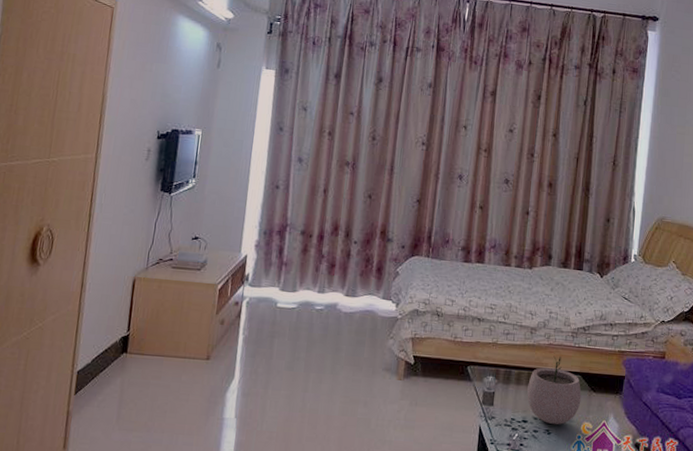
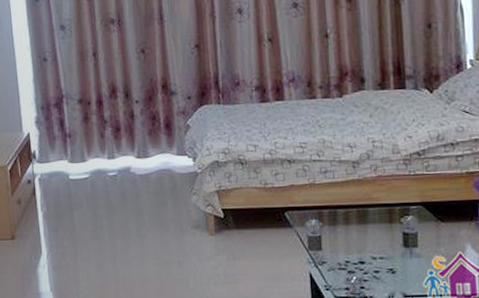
plant pot: present [527,355,582,425] -> none [359,187,427,263]

